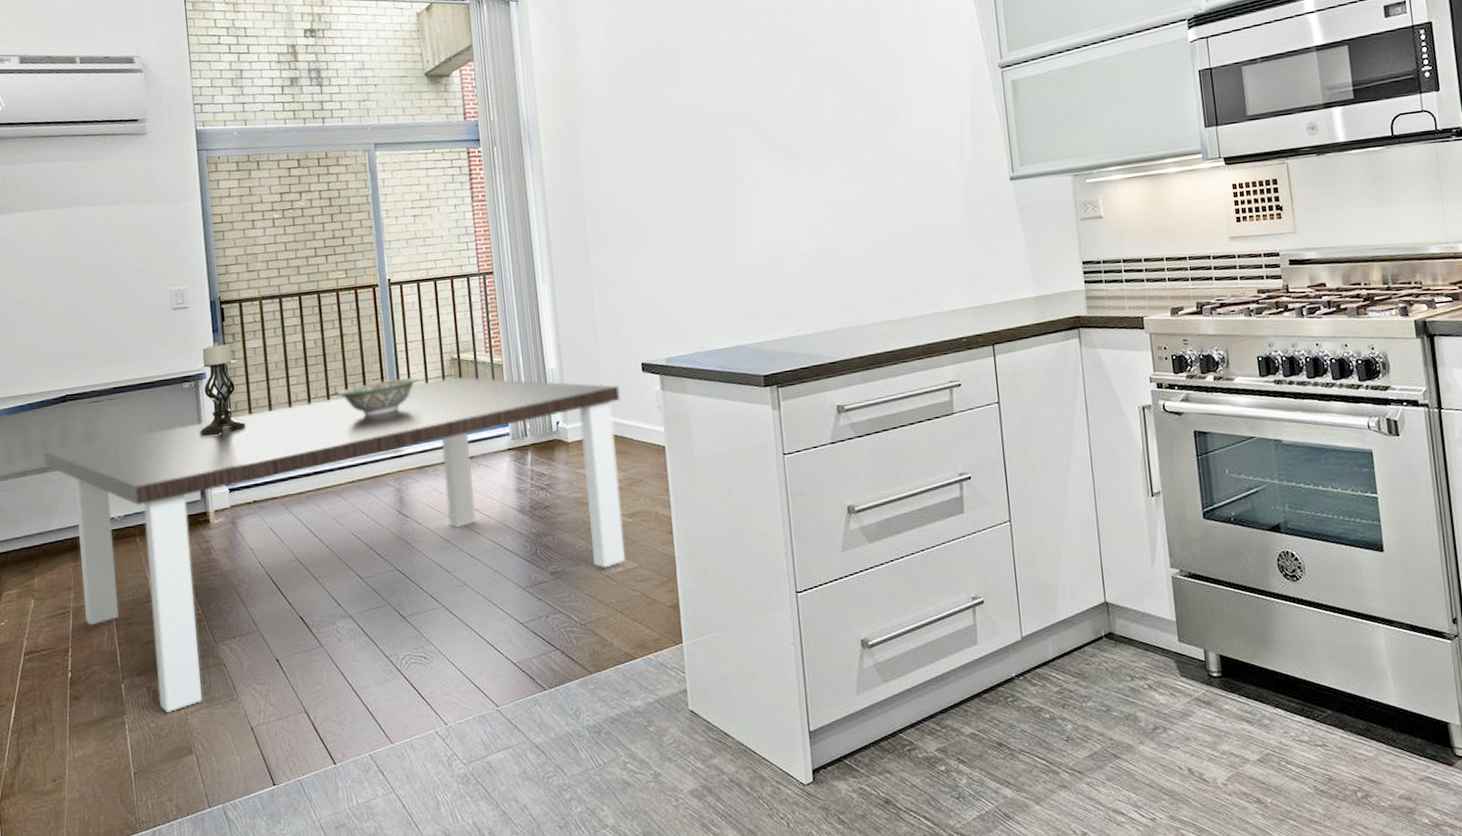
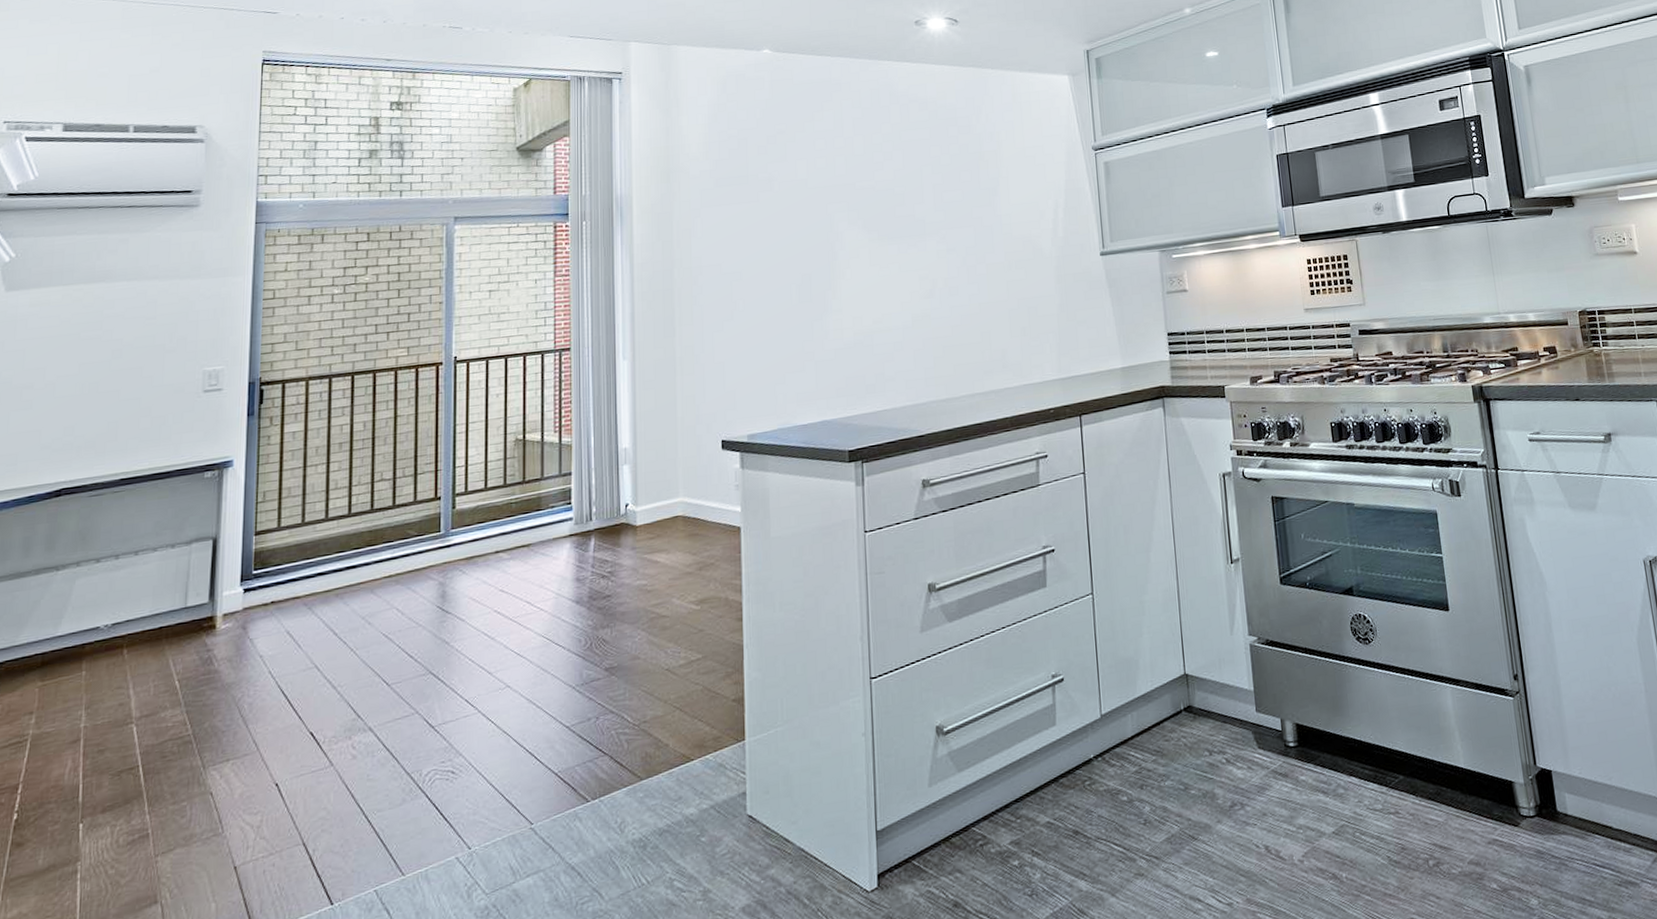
dining table: present [43,377,626,714] -> none [22,458,696,857]
candle holder: present [197,342,247,436] -> none [216,426,275,531]
decorative bowl: present [337,376,419,417] -> none [383,459,478,504]

